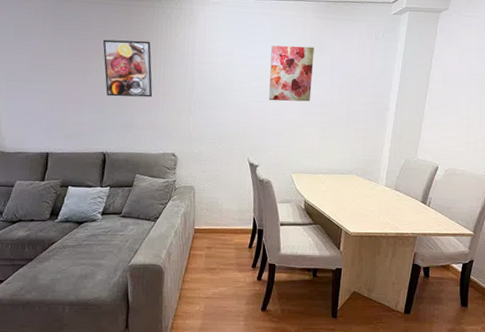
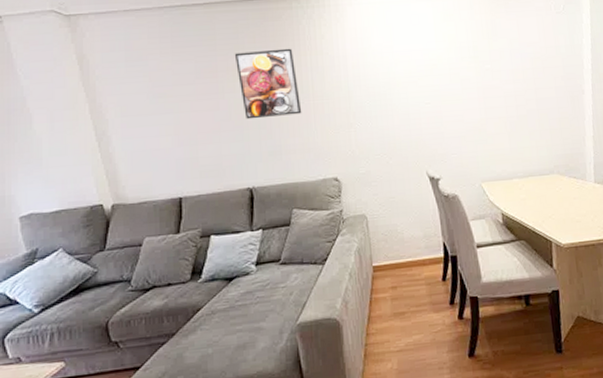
wall art: present [269,45,314,102] -> none [436,31,491,100]

